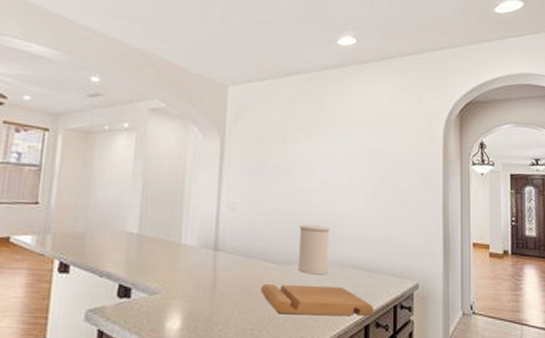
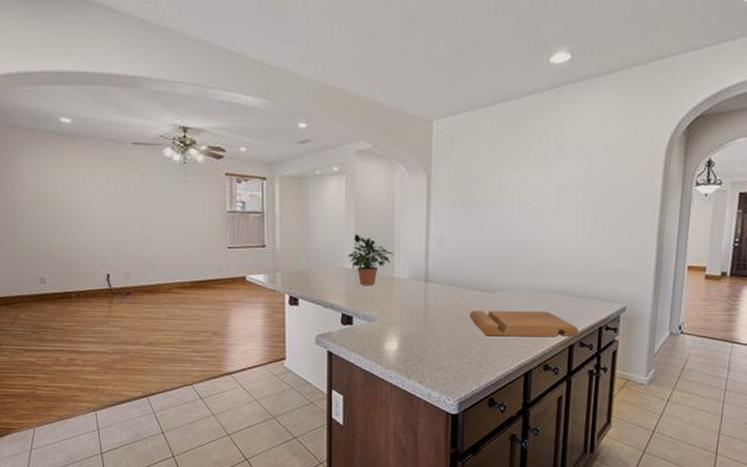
potted plant: none [129,194,183,253] -> present [346,234,394,286]
canister: present [298,224,330,275] -> none [504,254,537,301]

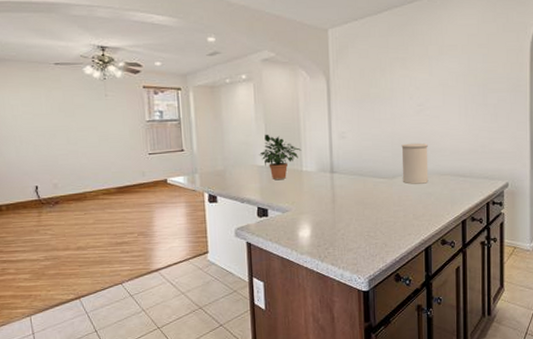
cutting board: present [469,310,579,338] -> none [372,191,470,218]
canister: none [504,254,537,301] -> present [401,142,429,185]

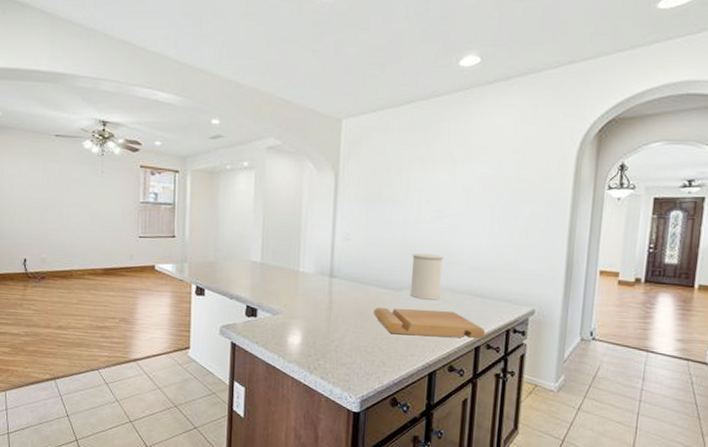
potted plant: present [258,134,302,181] -> none [253,227,300,279]
cutting board: none [372,191,470,218] -> present [373,308,486,340]

